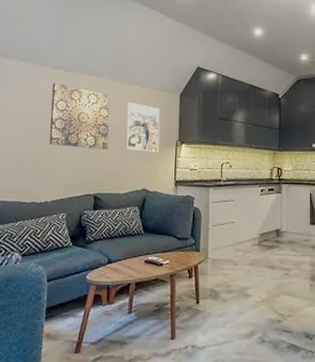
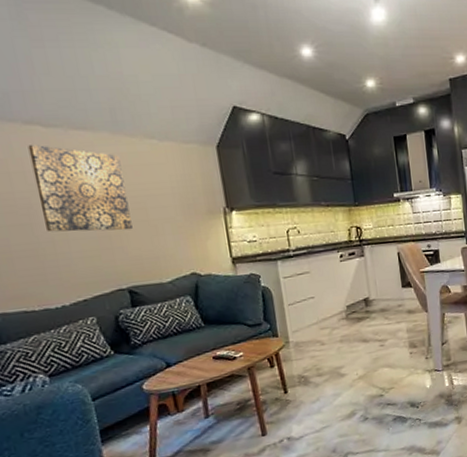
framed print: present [125,101,160,152] -> none [145,162,203,227]

